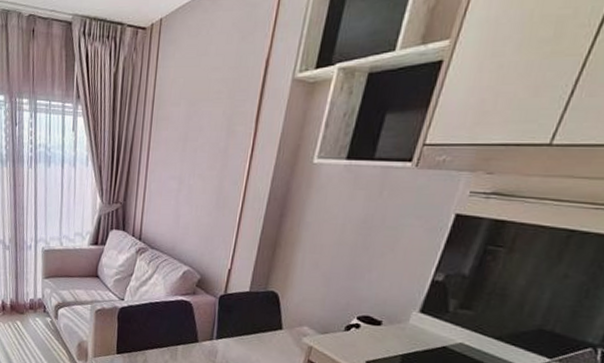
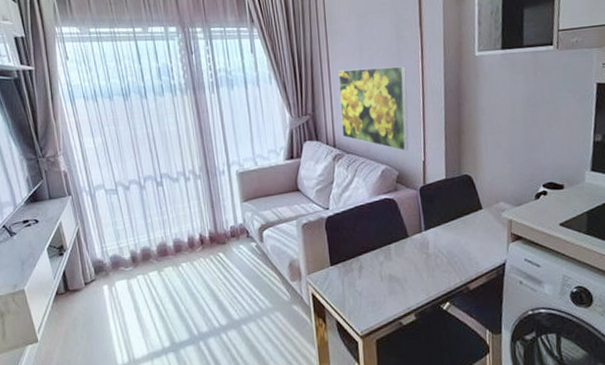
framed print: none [150,161,231,256] -> present [339,65,409,152]

